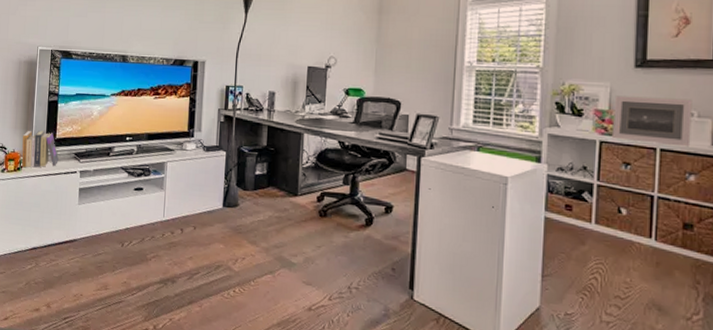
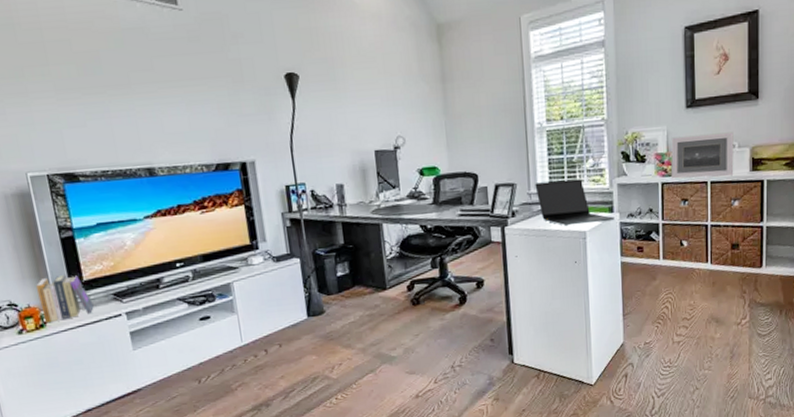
laptop: none [457,119,542,170] -> present [535,179,615,226]

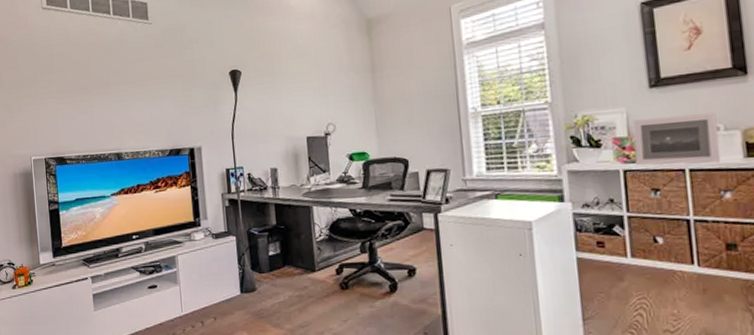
books: present [36,274,94,324] -> none [29,240,68,281]
laptop: present [535,179,615,226] -> none [470,165,566,215]

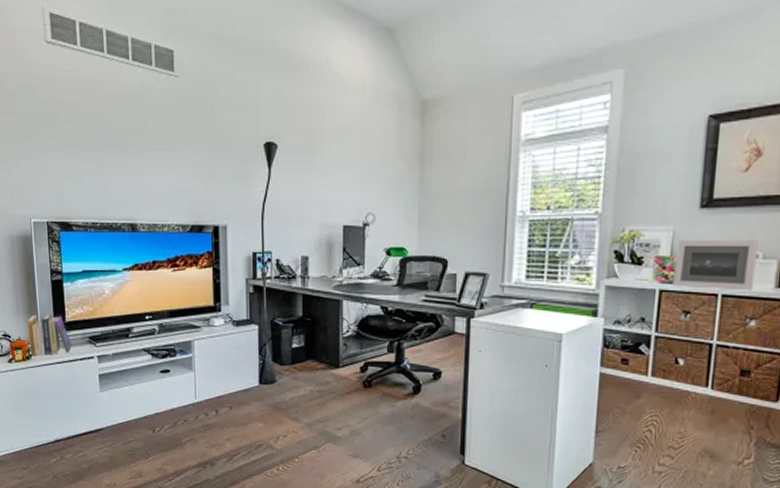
books: none [29,240,68,281] -> present [27,313,72,356]

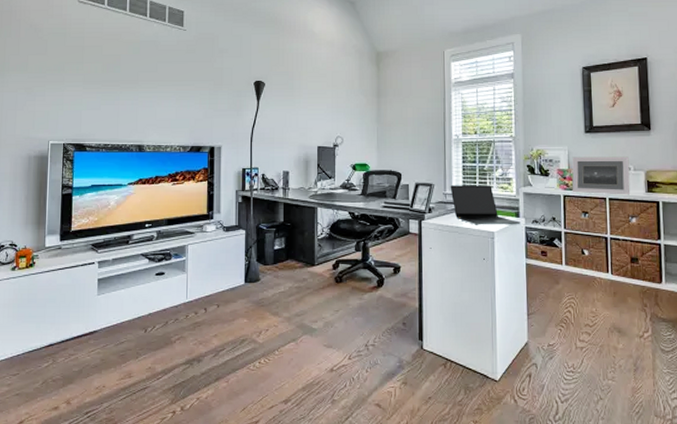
books: present [27,313,72,356] -> none [34,223,75,264]
laptop: none [509,275,598,326] -> present [450,185,520,225]

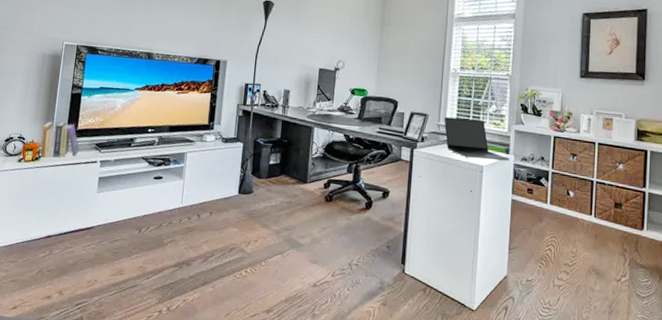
books: none [34,223,75,264] -> present [40,121,79,158]
picture frame: present [572,156,631,195] -> none [562,99,621,142]

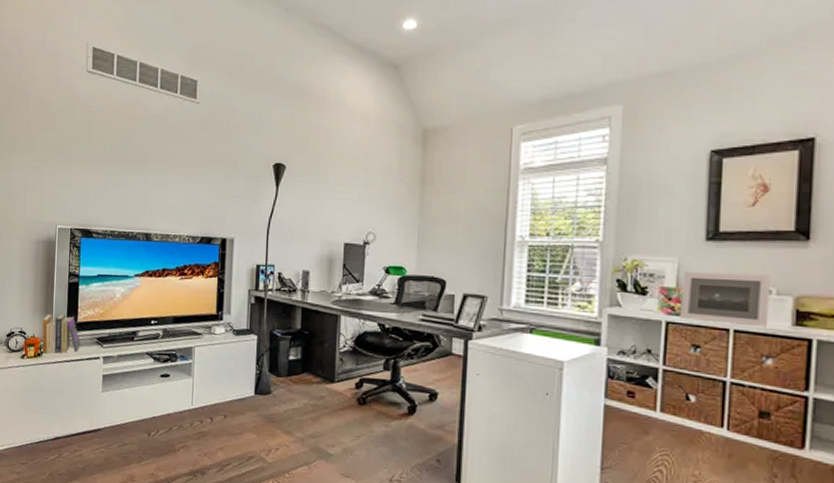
laptop: present [444,117,510,160] -> none [508,299,601,354]
picture frame: none [562,99,621,142] -> present [679,271,771,328]

